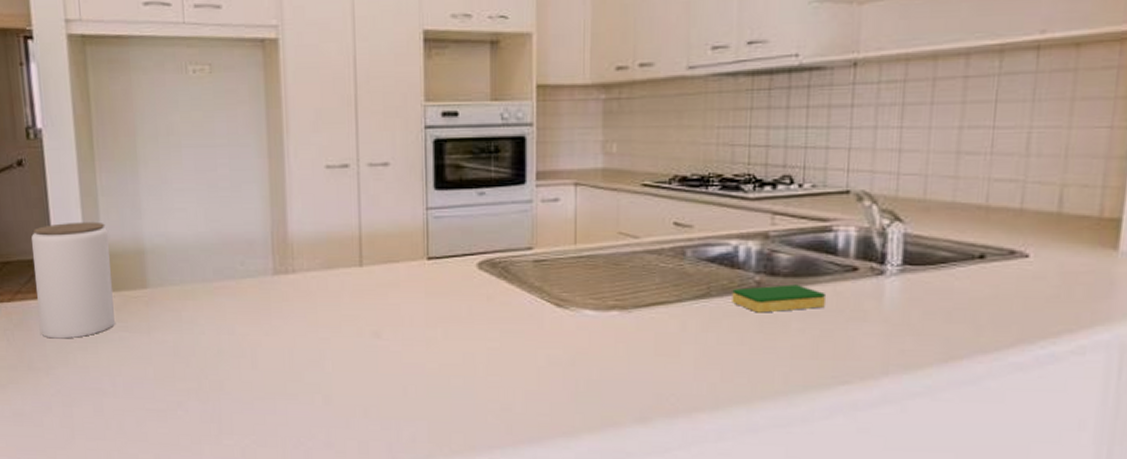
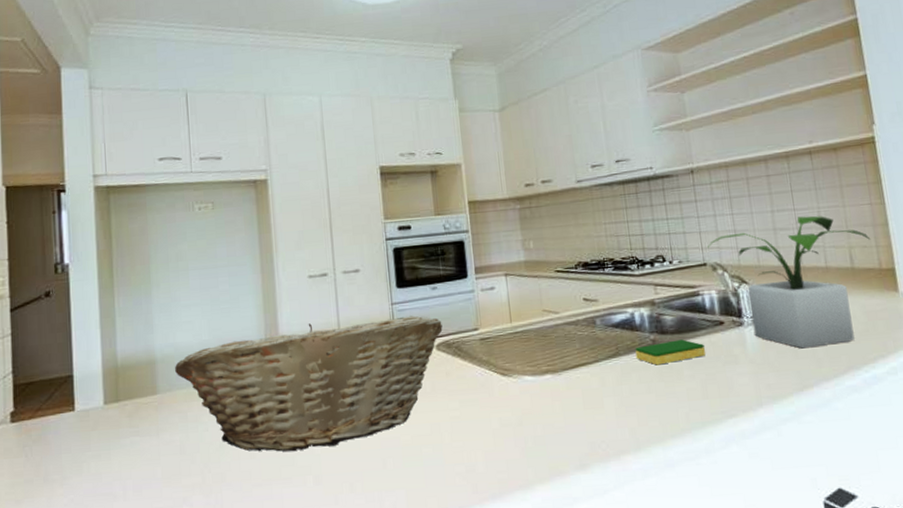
jar: present [31,221,116,339] -> none [54,339,128,450]
fruit basket: none [167,224,488,367] -> present [175,315,443,452]
potted plant: none [856,137,1098,311] -> present [707,216,871,349]

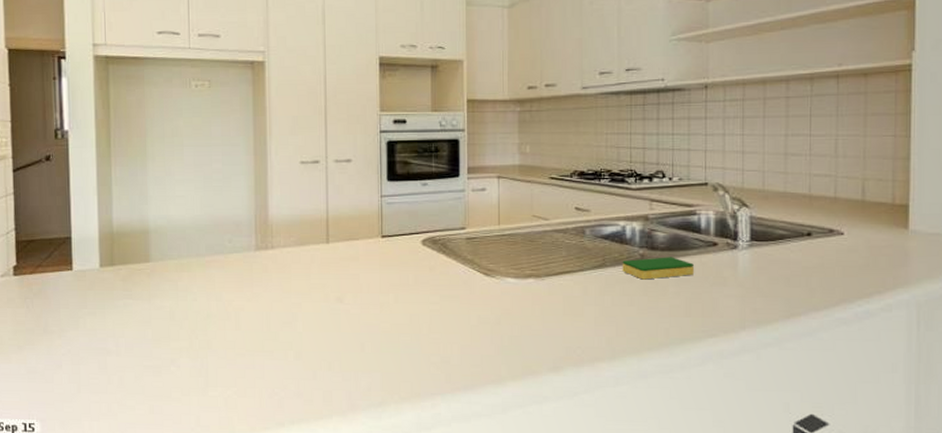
fruit basket: present [175,315,443,452] -> none [167,208,430,328]
potted plant: present [707,216,871,349] -> none [712,143,888,277]

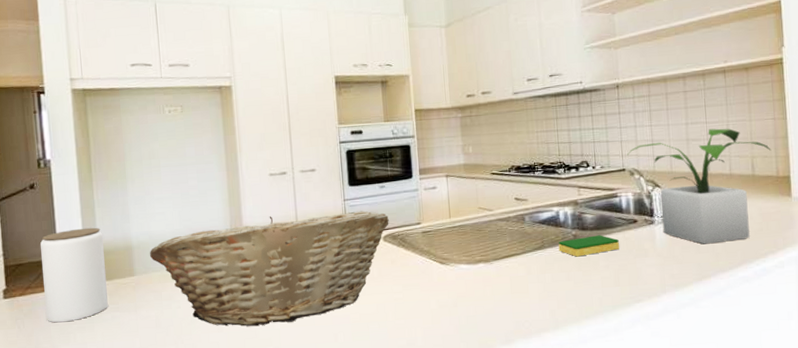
jar: none [54,206,122,306] -> present [40,227,109,323]
fruit basket: none [167,208,430,328] -> present [150,210,389,327]
potted plant: none [712,143,888,277] -> present [627,128,771,245]

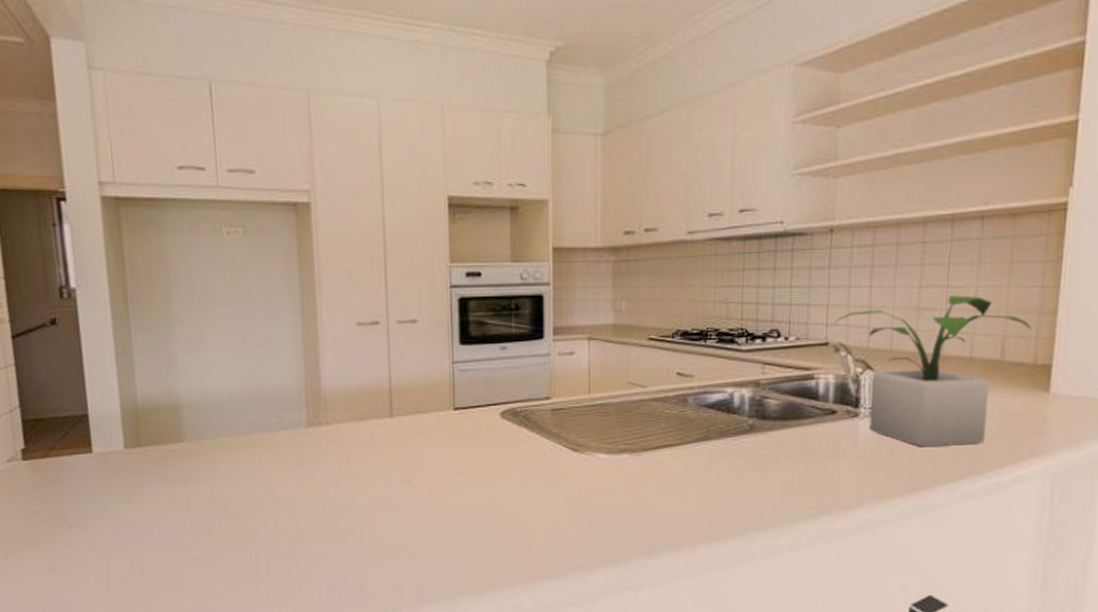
jar: present [40,227,109,323] -> none [66,378,152,493]
fruit basket: present [150,210,389,327] -> none [203,377,510,514]
dish sponge: present [558,235,619,257] -> none [728,427,809,453]

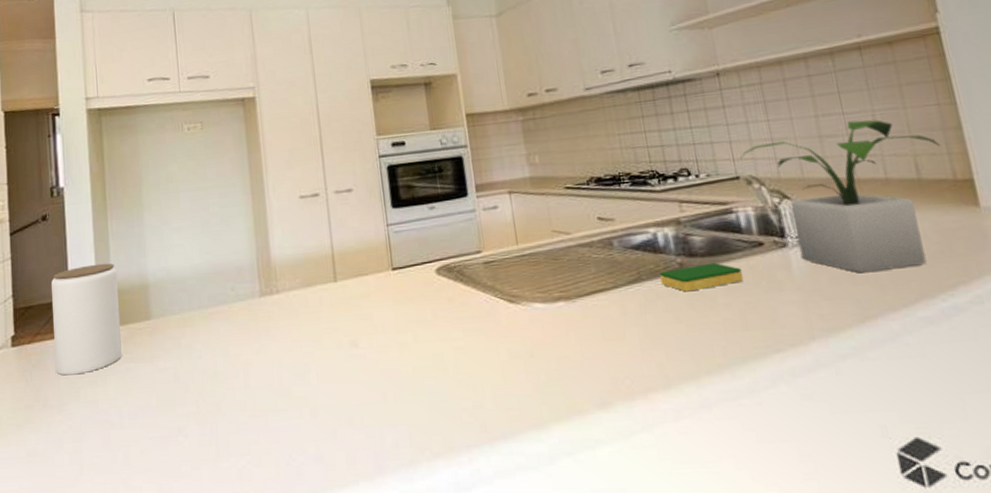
jar: none [66,378,152,493] -> present [51,263,123,376]
dish sponge: none [728,427,809,453] -> present [659,262,743,292]

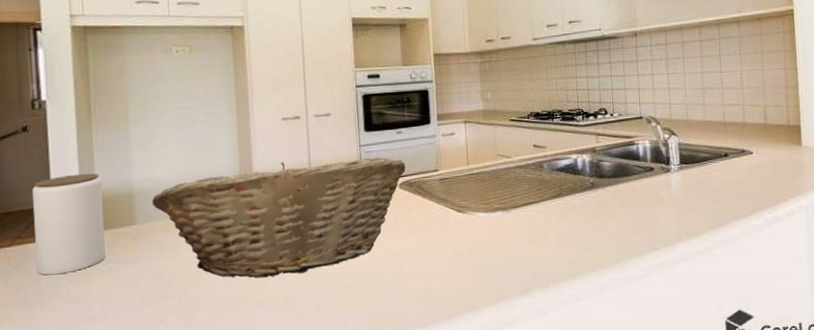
fruit basket: none [168,237,443,382] -> present [152,157,406,278]
dish sponge: present [659,262,743,292] -> none [576,183,636,205]
potted plant: present [740,119,941,274] -> none [644,77,783,193]

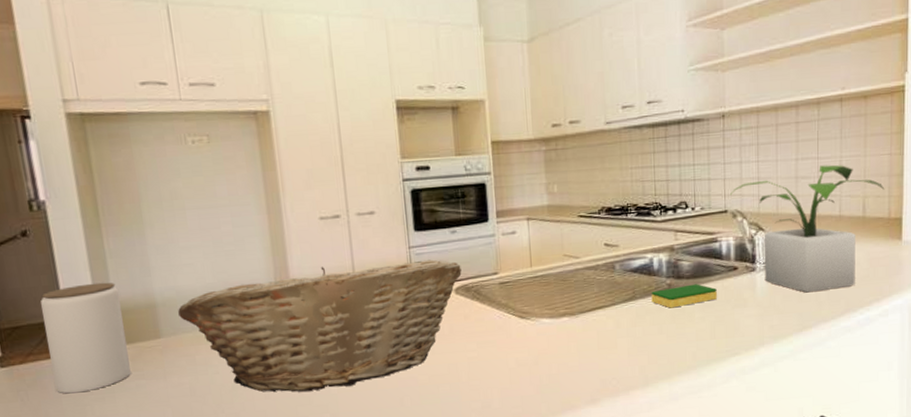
dish sponge: none [576,183,636,205] -> present [651,284,717,308]
potted plant: none [644,77,783,193] -> present [730,165,885,293]

